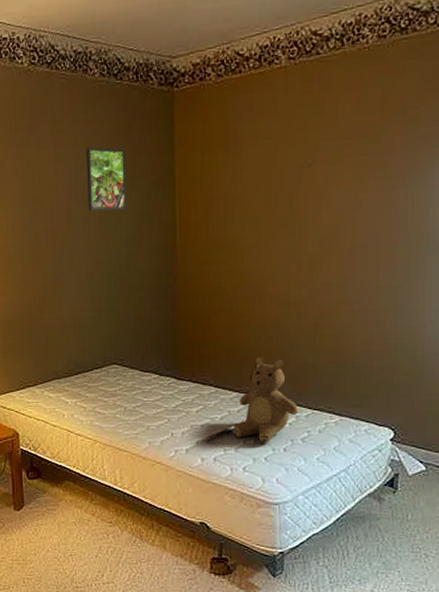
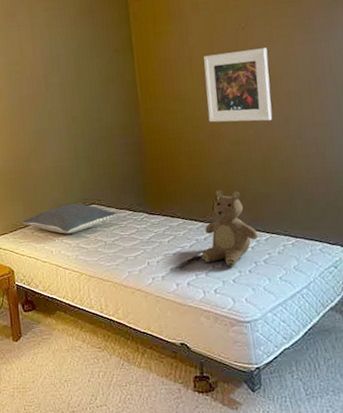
pillow: none [31,362,141,396] -> present [22,203,117,234]
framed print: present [86,147,127,212] -> none [58,26,95,78]
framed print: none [256,192,334,280] -> present [204,47,272,123]

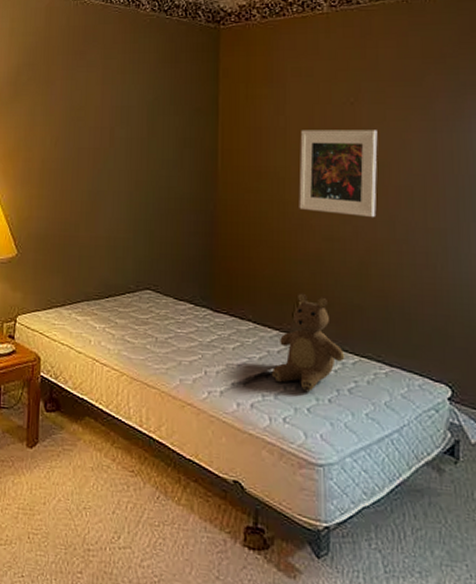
pillow: present [22,203,117,234] -> none [59,285,175,322]

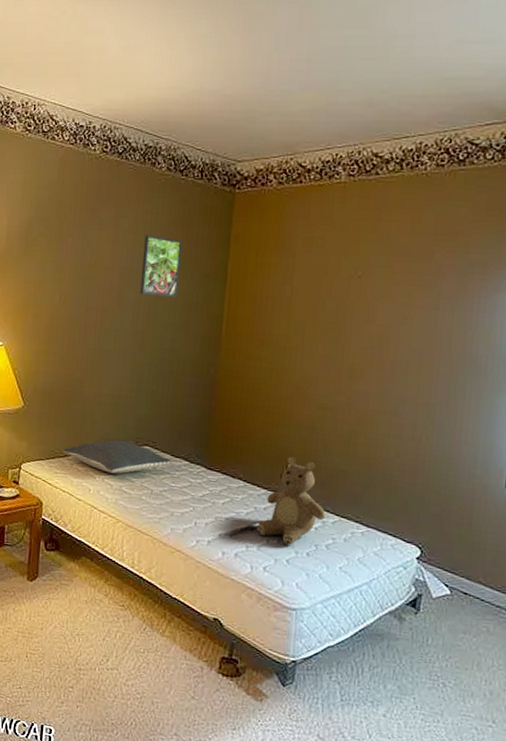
pillow: none [59,285,175,322] -> present [62,440,171,474]
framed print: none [132,73,172,135] -> present [140,234,183,298]
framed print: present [299,130,378,217] -> none [297,300,381,389]

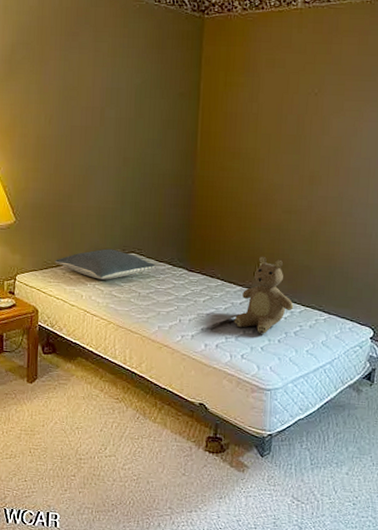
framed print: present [140,234,183,298] -> none [121,57,158,116]

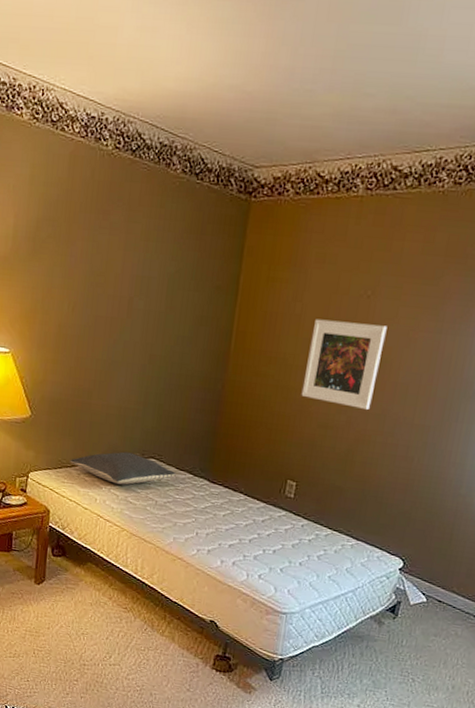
teddy bear: present [234,256,294,334] -> none [253,472,320,556]
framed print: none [265,116,335,194] -> present [301,319,387,410]

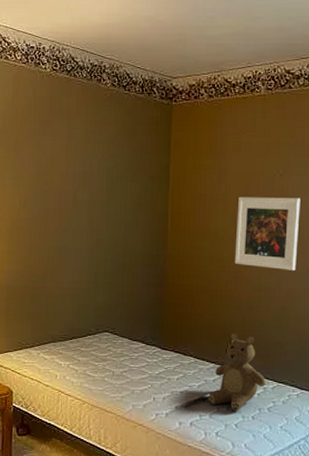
pillow: present [69,451,176,485] -> none [29,328,129,360]
teddy bear: none [253,472,320,556] -> present [207,333,267,411]

